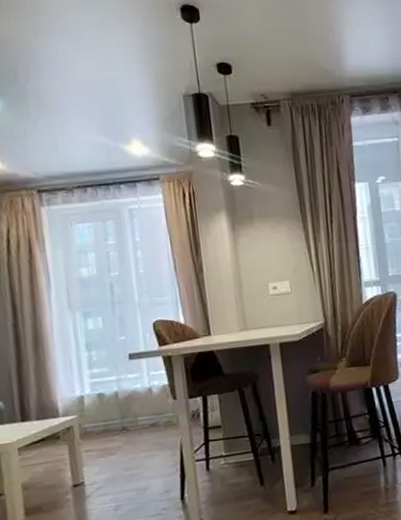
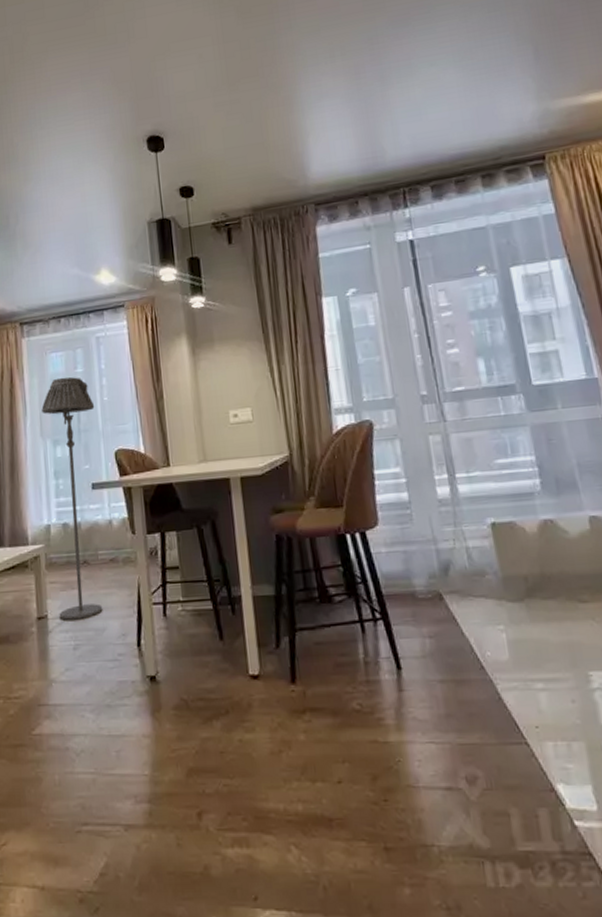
floor lamp: none [68,248,145,485] -> present [41,377,103,620]

